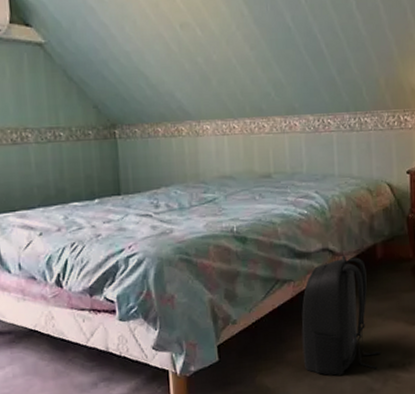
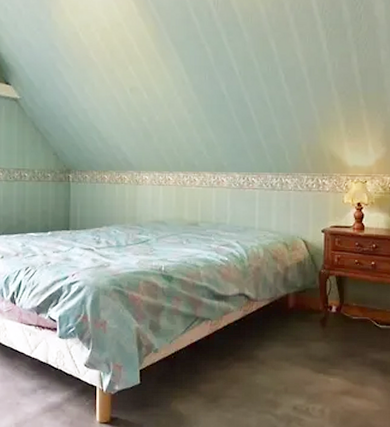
backpack: present [301,256,382,376] -> none [214,302,287,411]

